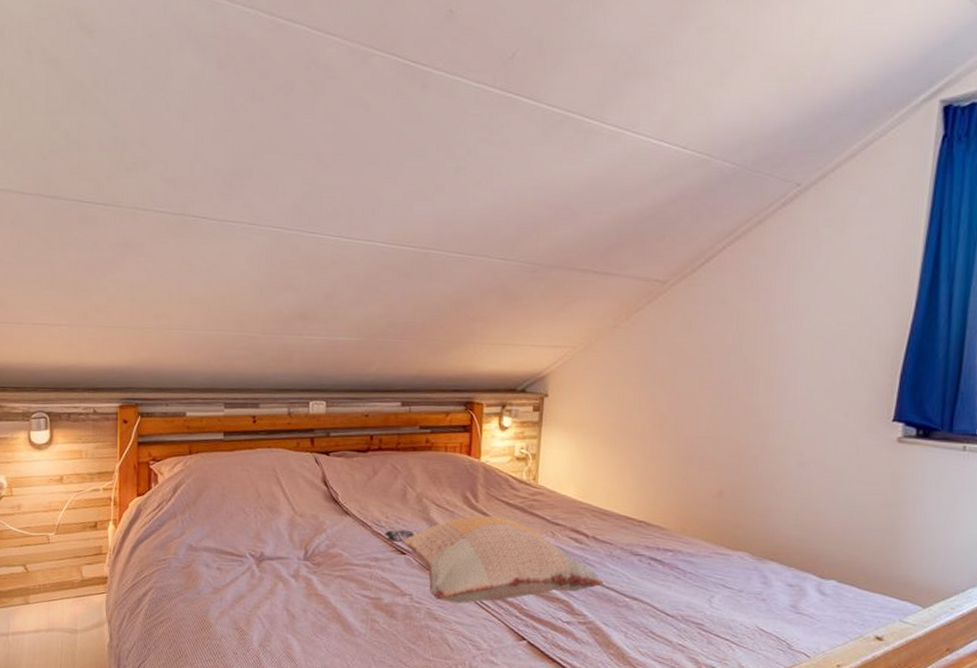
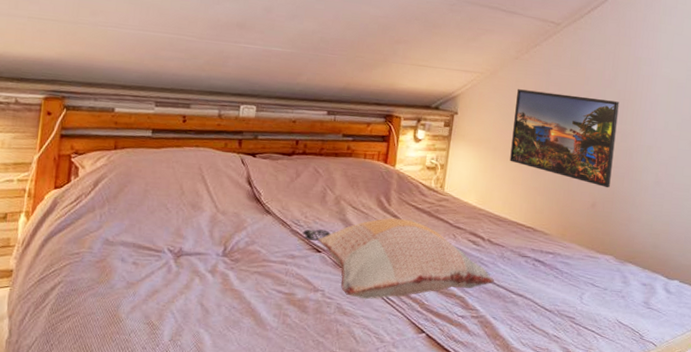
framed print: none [613,363,748,473] -> present [510,89,620,188]

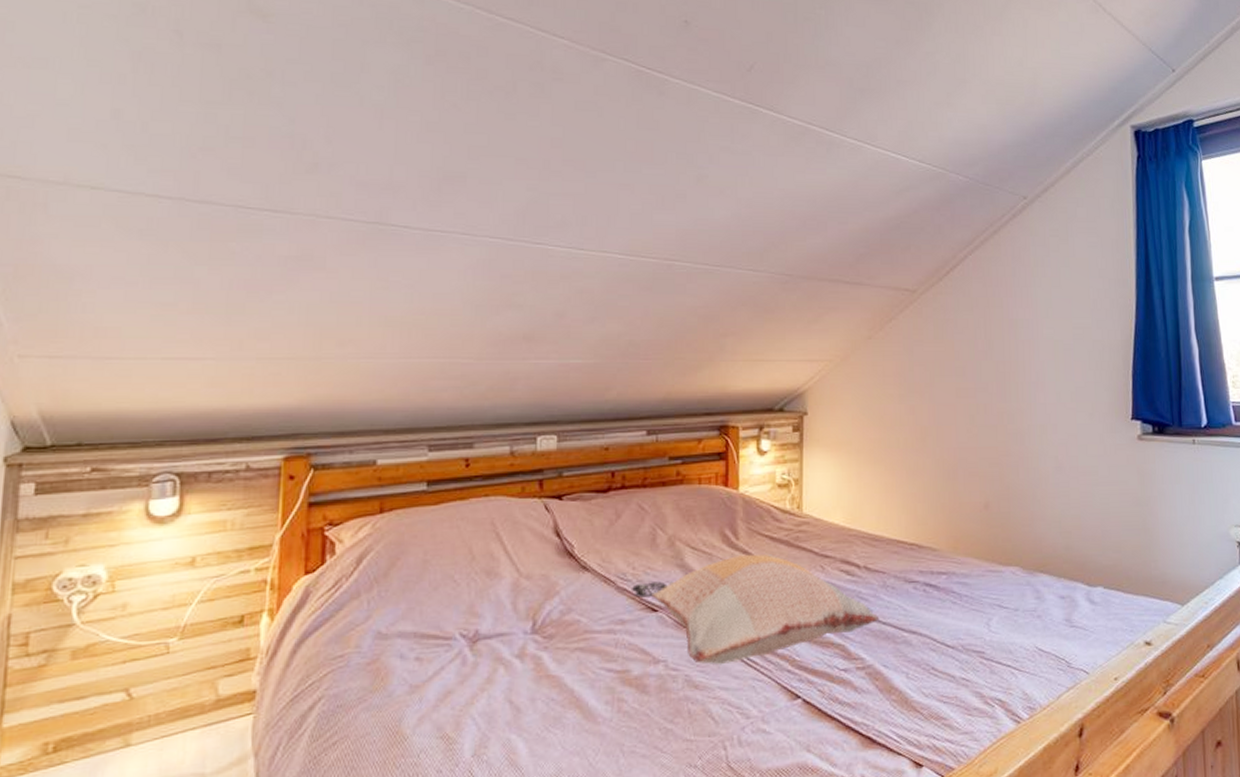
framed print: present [510,89,620,188] -> none [876,374,1003,483]

